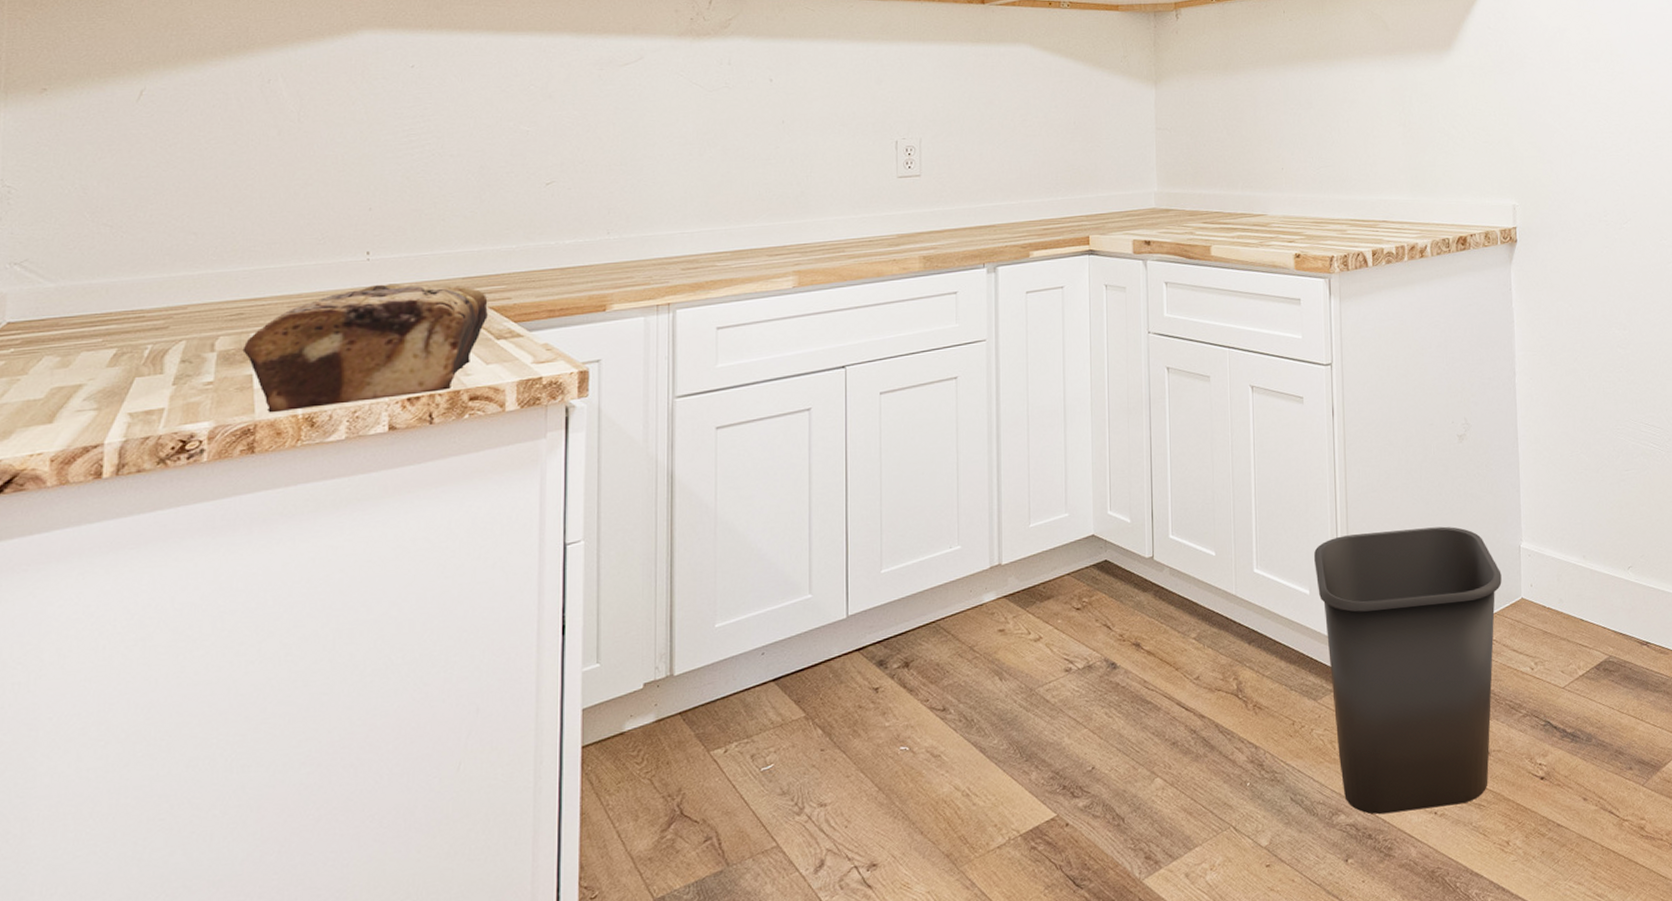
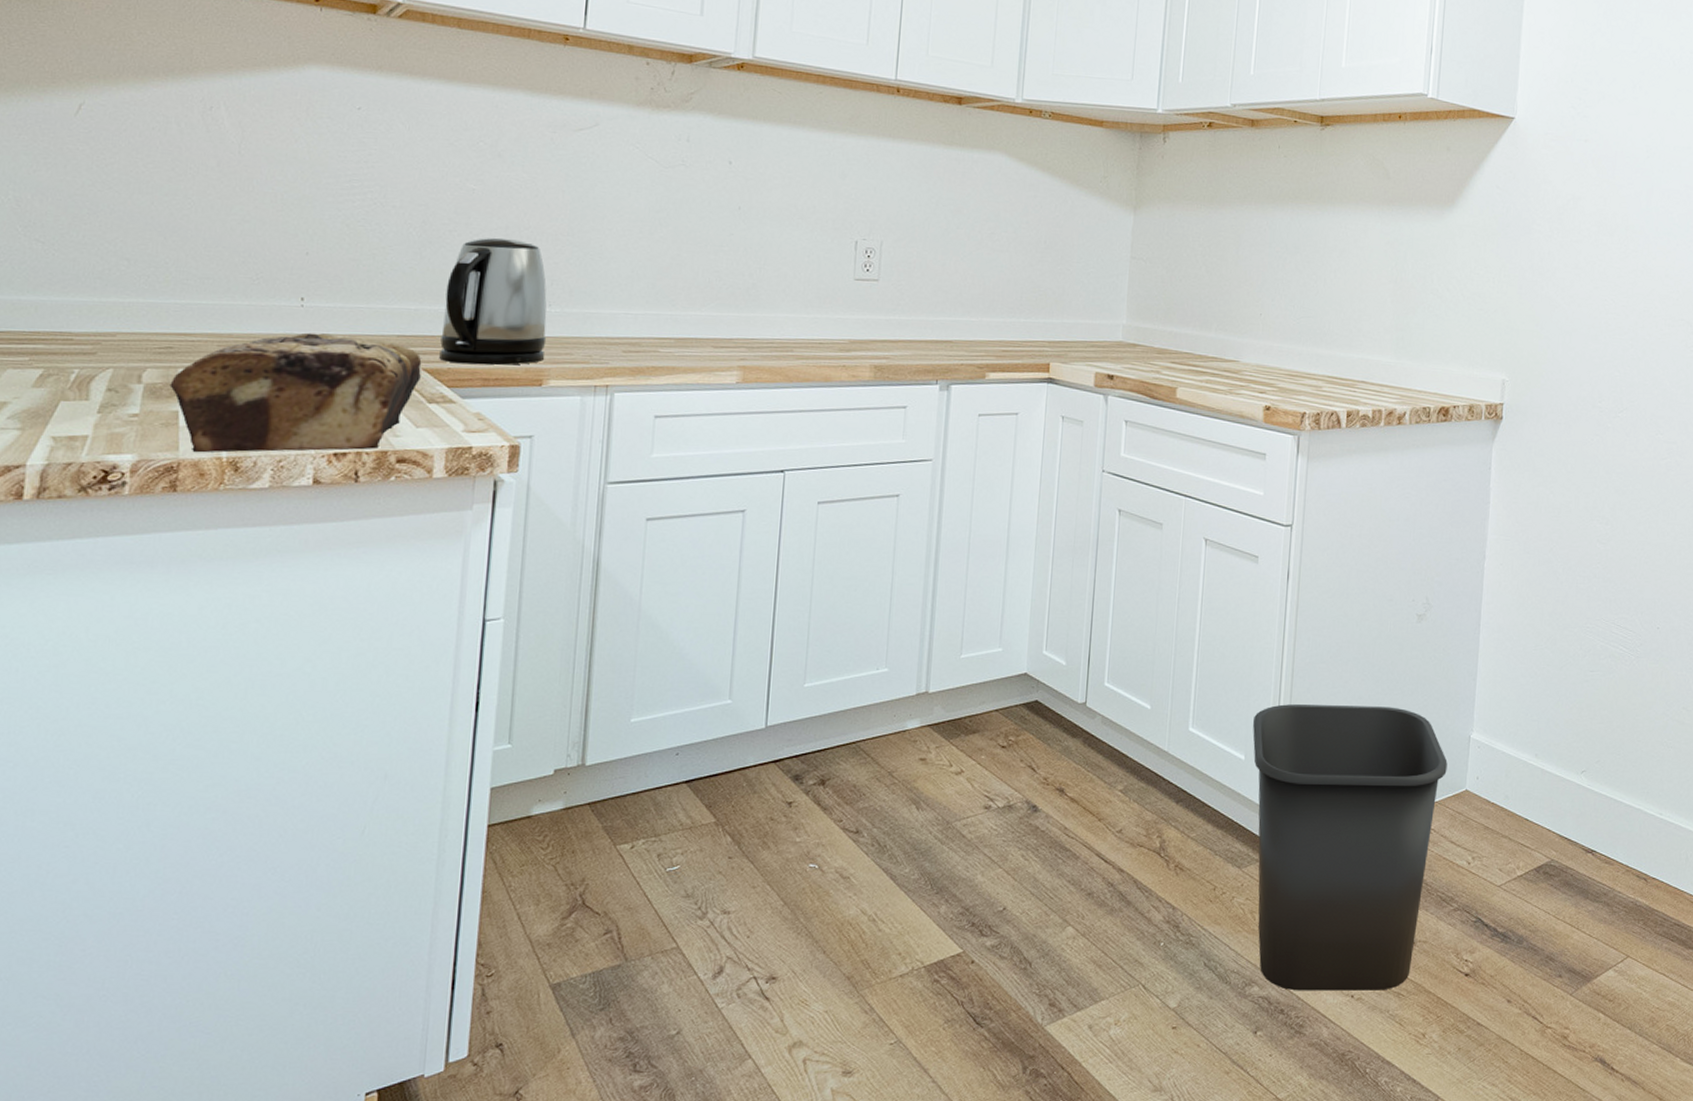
kettle: none [505,173,607,299] -> present [439,237,547,366]

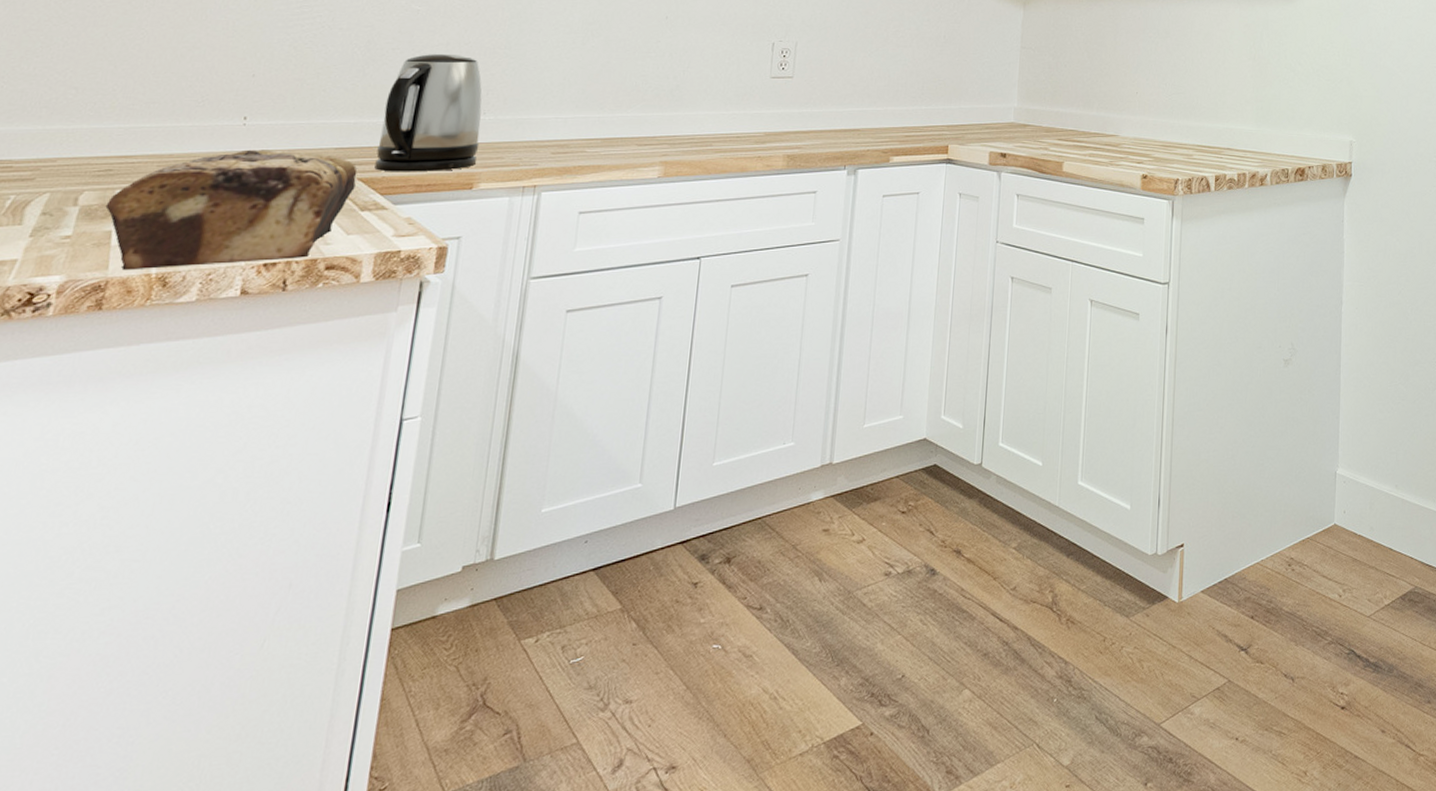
waste bin: present [1253,704,1448,991] -> none [1137,448,1317,738]

